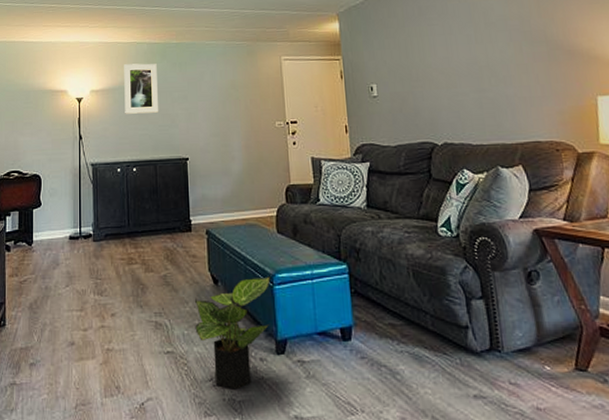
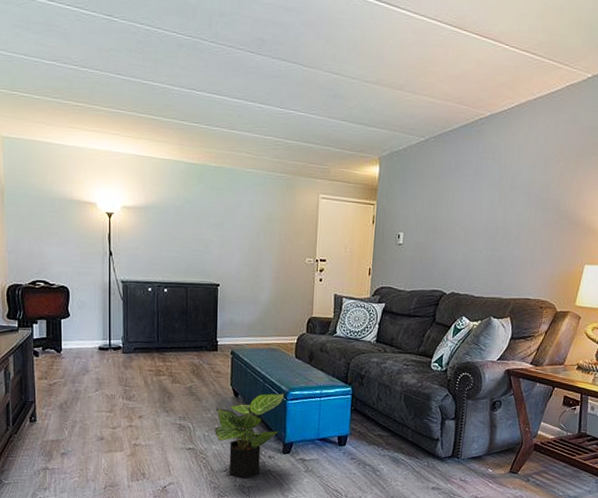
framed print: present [124,63,159,114] -> none [158,182,193,237]

